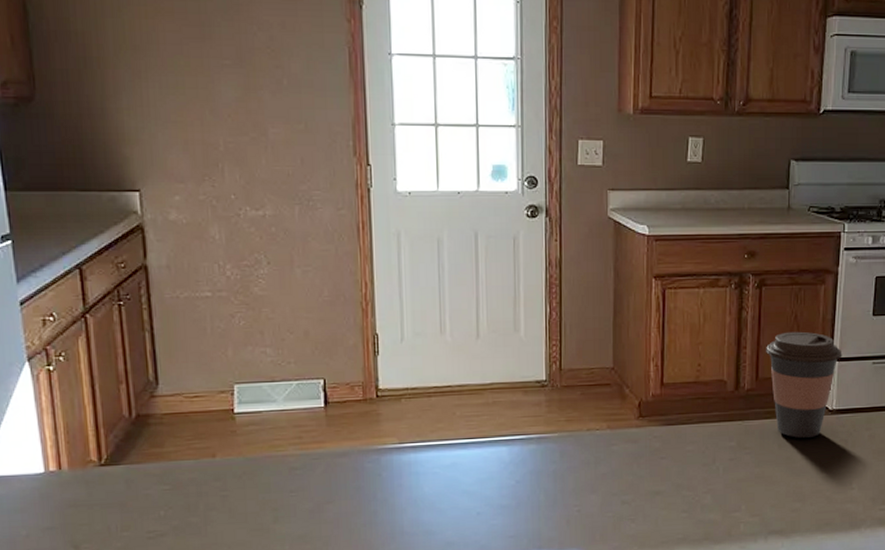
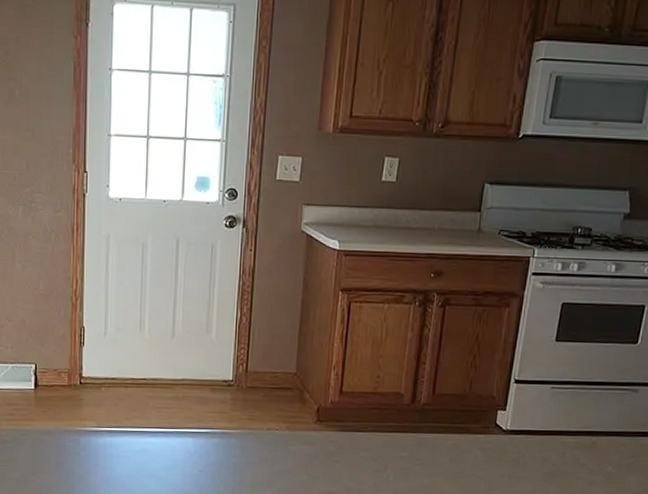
coffee cup: present [766,331,842,439] -> none [445,351,521,456]

